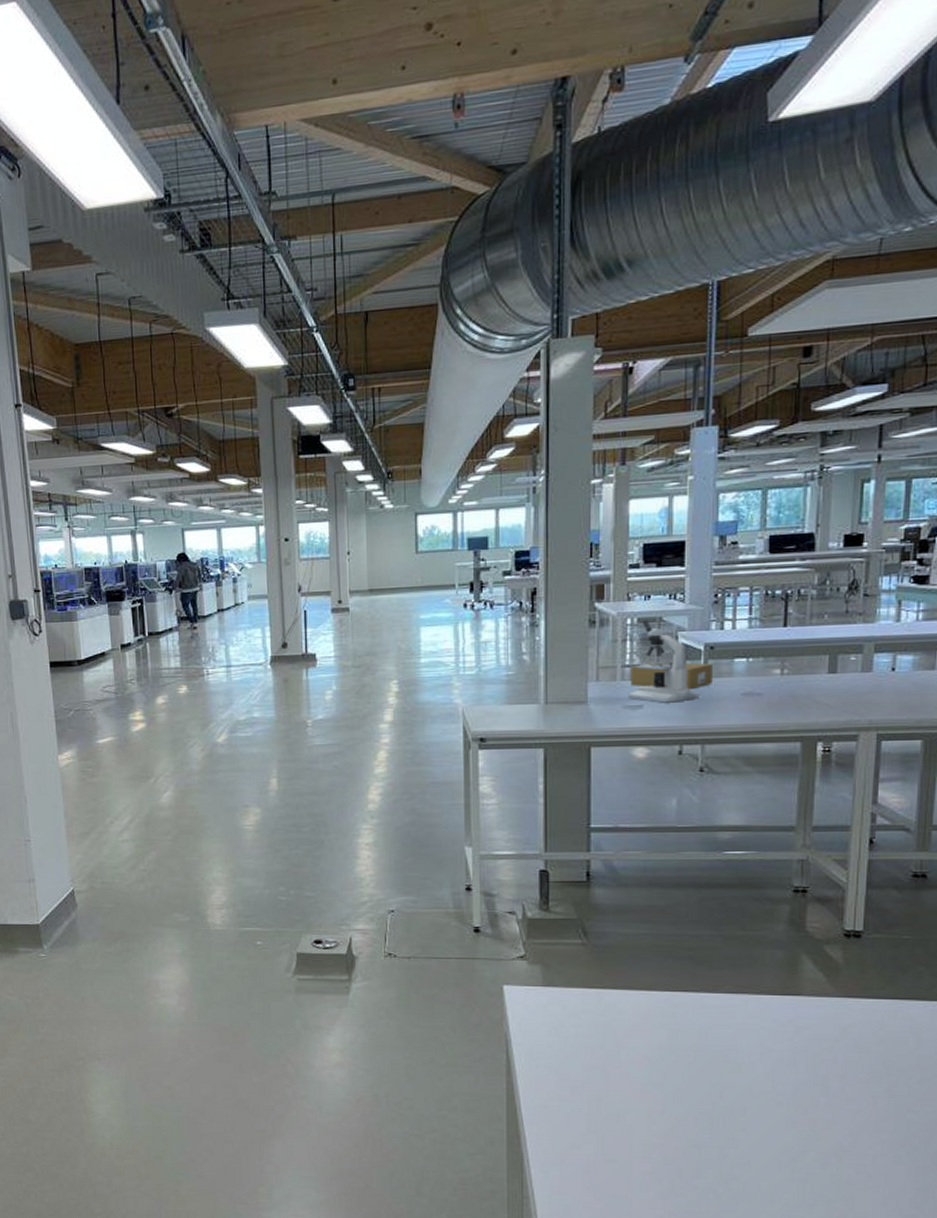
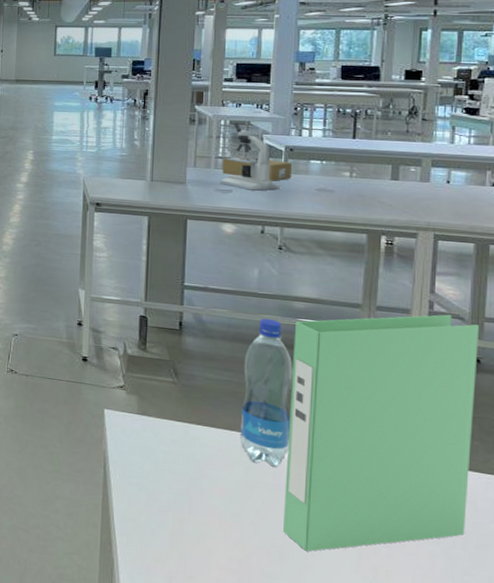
bottle: none [661,856,719,1026] -> present [240,318,293,468]
binder: none [712,827,926,1113] -> present [283,314,479,552]

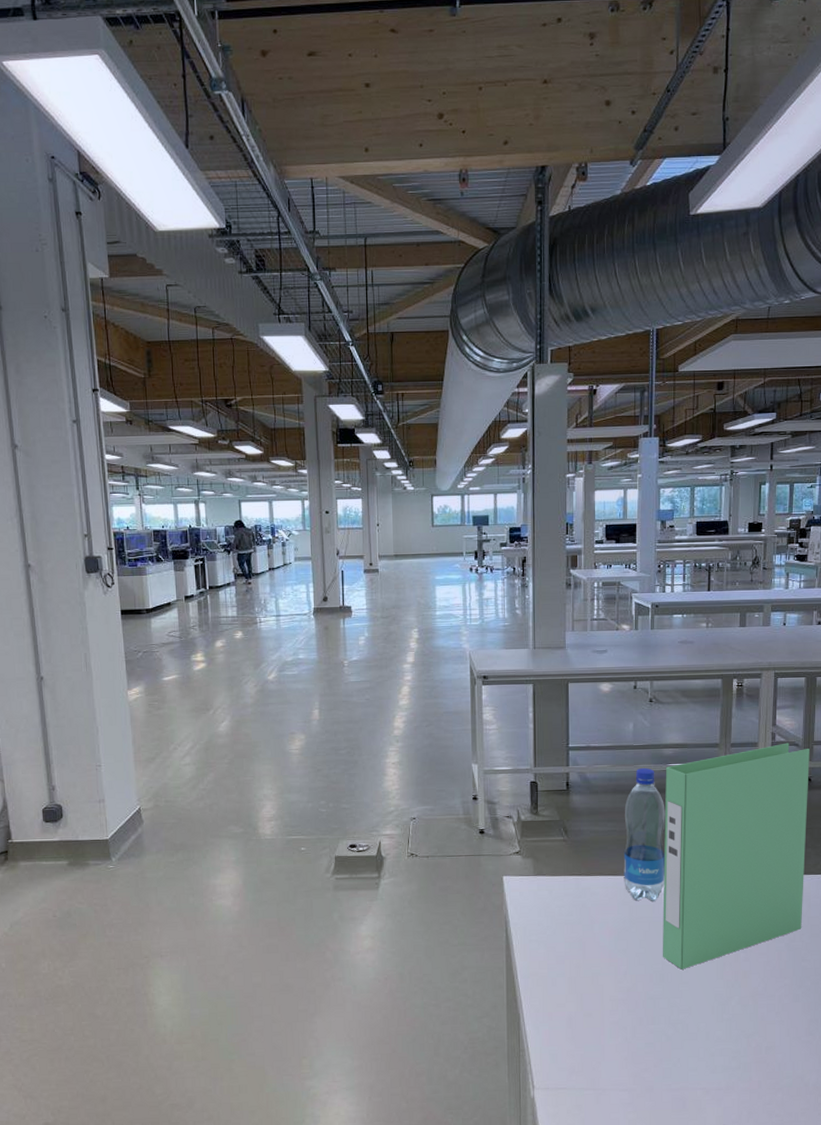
microscope: present [220,122,280,191] -> none [596,584,649,649]
box: present [222,156,292,181] -> none [597,617,657,638]

